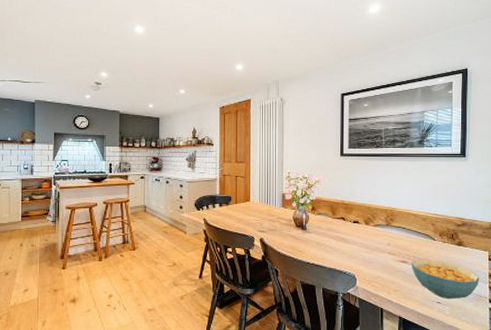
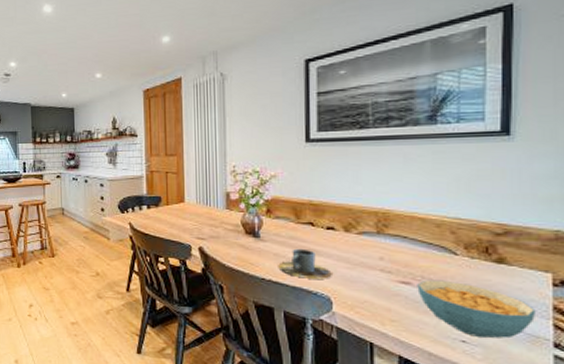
cup: none [319,238,356,261] -> present [278,248,332,279]

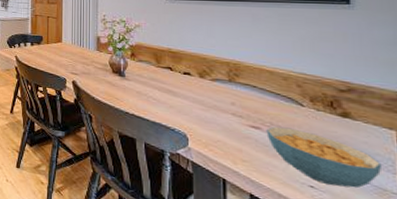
cup: present [278,248,332,279] -> none [140,88,188,118]

